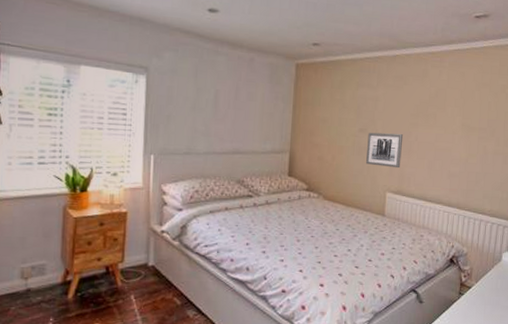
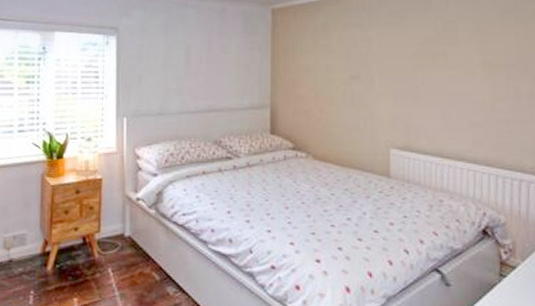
wall art: present [365,132,404,169] -> none [361,79,406,120]

